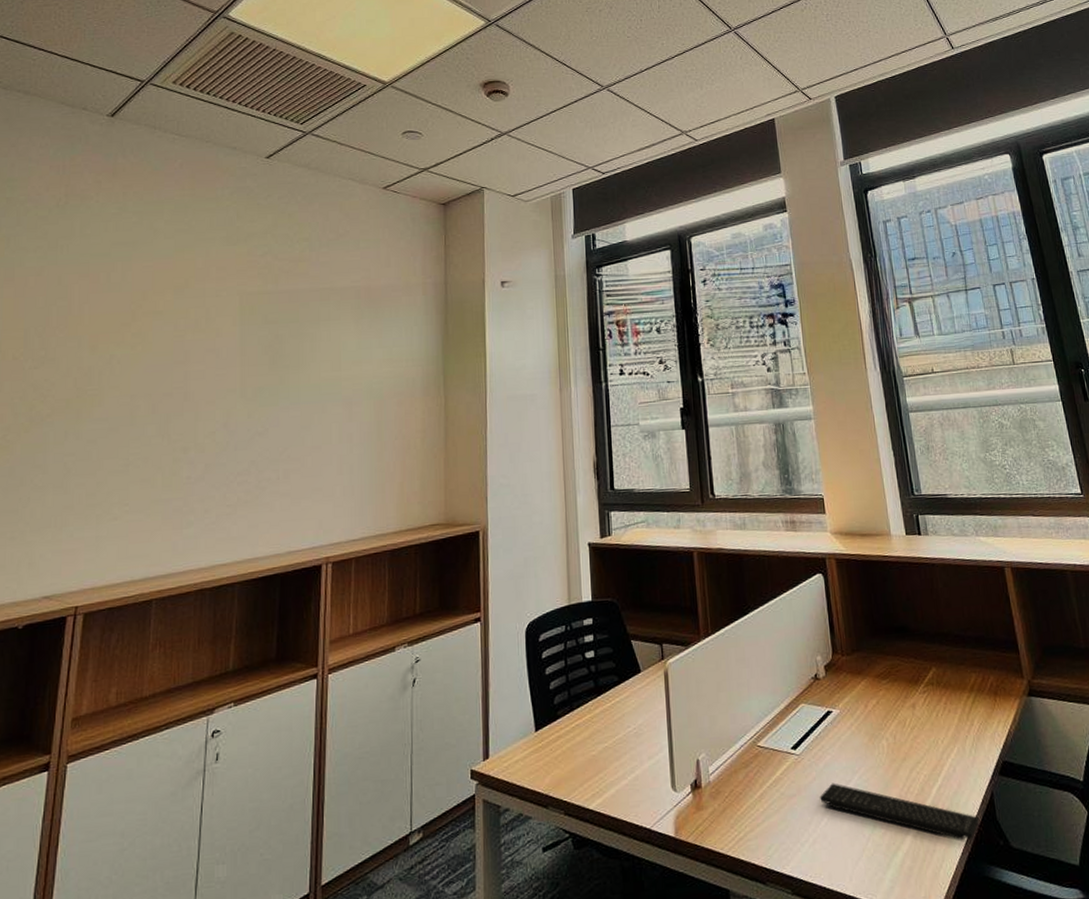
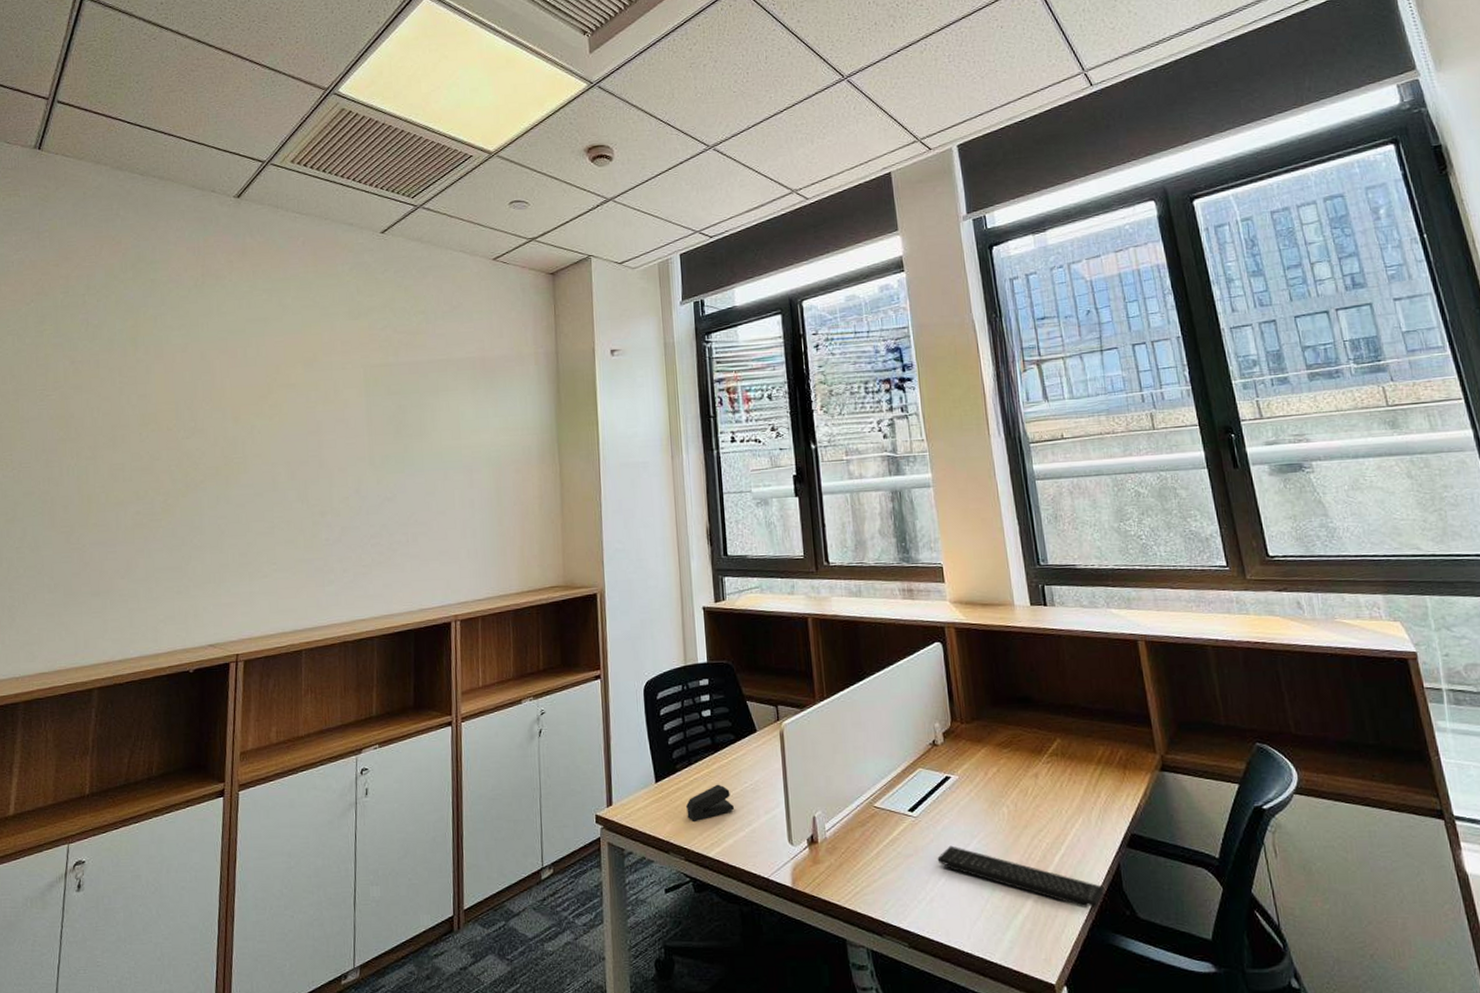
stapler: none [566,730,618,773] -> present [685,784,735,823]

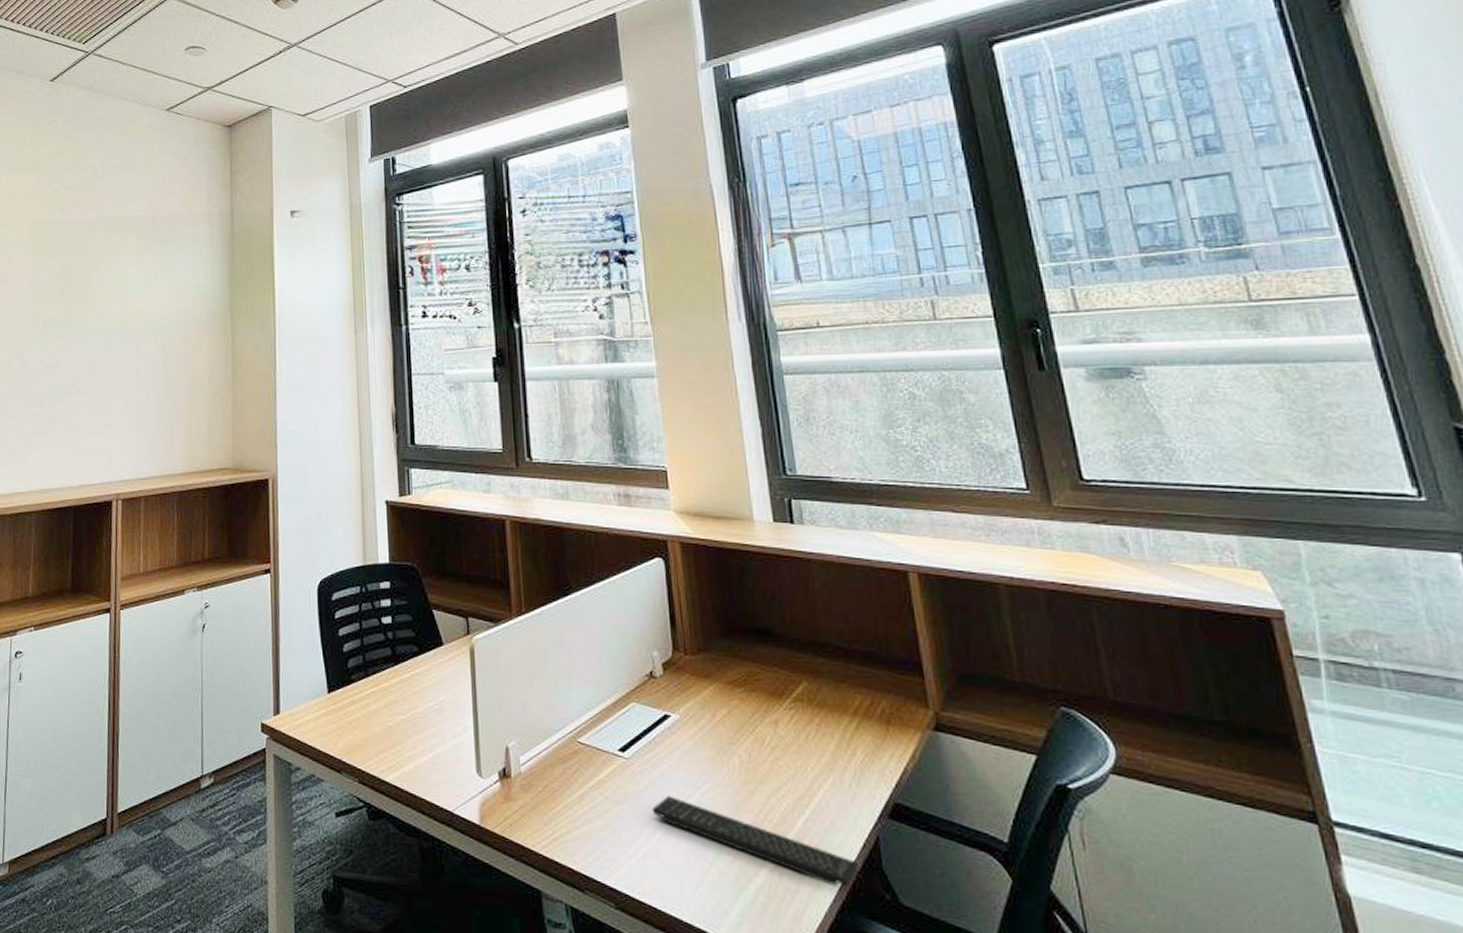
stapler: present [685,784,735,823] -> none [360,700,417,741]

